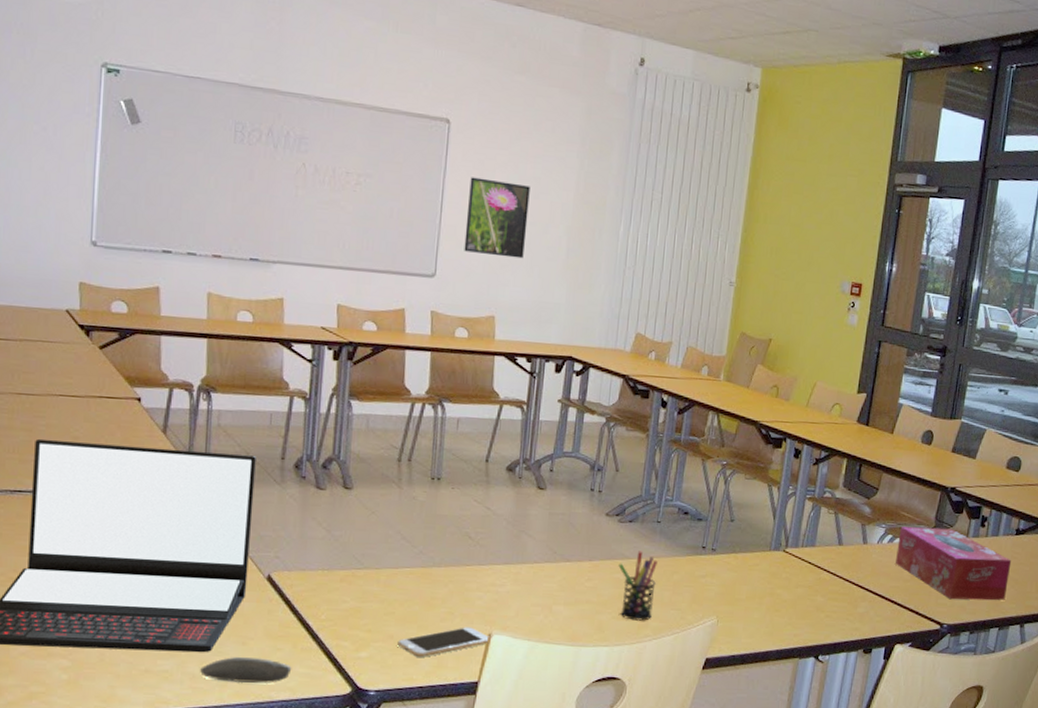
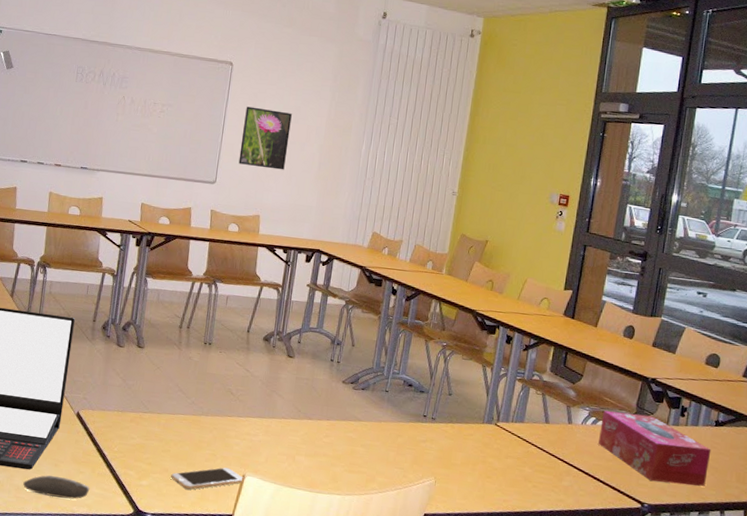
pen holder: present [618,551,658,621] -> none [351,415,385,476]

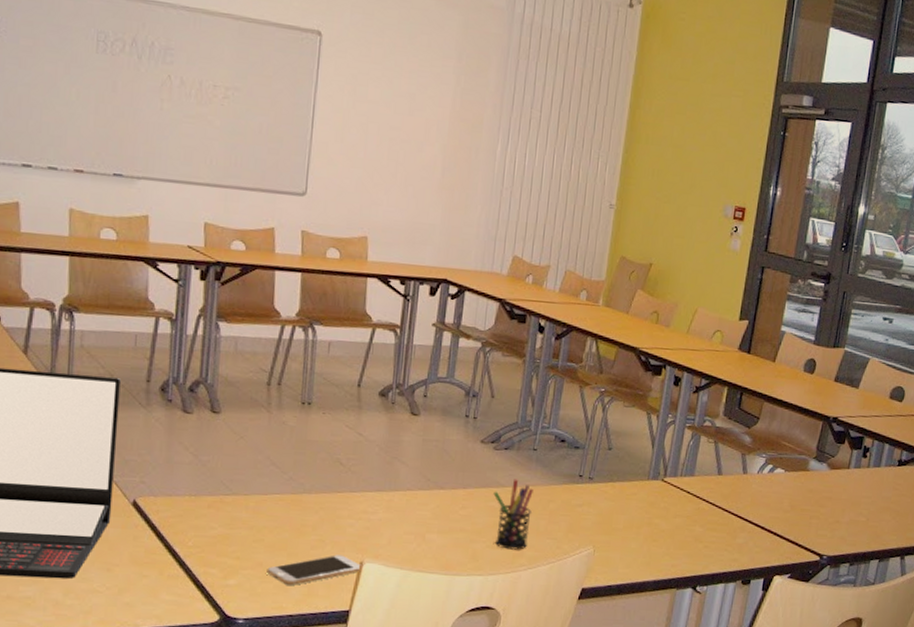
computer mouse: present [23,475,90,500] -> none [64,583,158,611]
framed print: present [238,106,292,170] -> none [336,92,405,178]
pen holder: none [351,415,385,476] -> present [493,479,533,550]
tissue box: present [598,410,711,487] -> none [776,456,893,532]

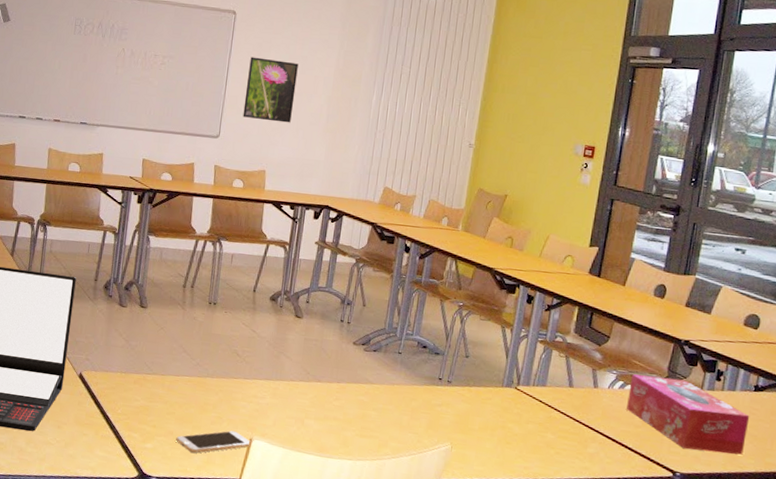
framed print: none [336,92,405,178] -> present [243,57,298,123]
pen holder: present [493,479,533,550] -> none [363,377,398,441]
tissue box: none [776,456,893,532] -> present [626,374,750,455]

